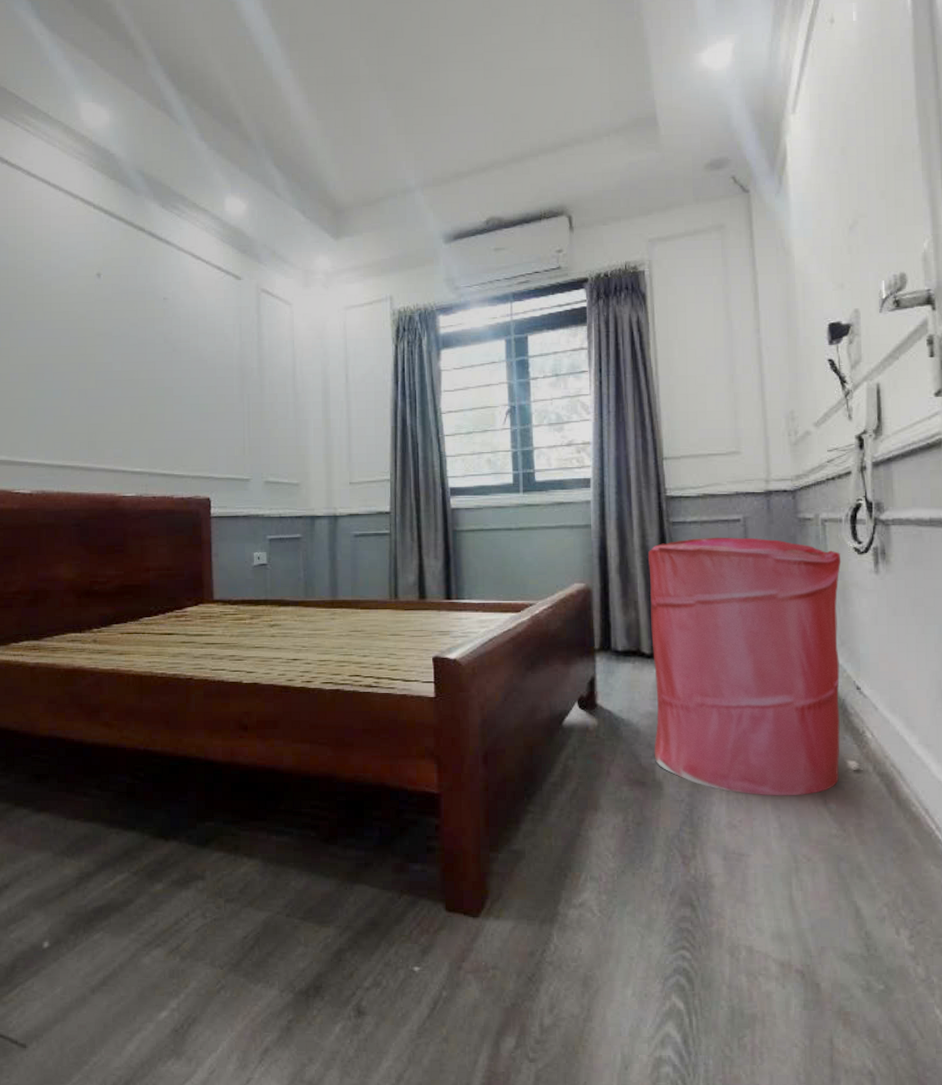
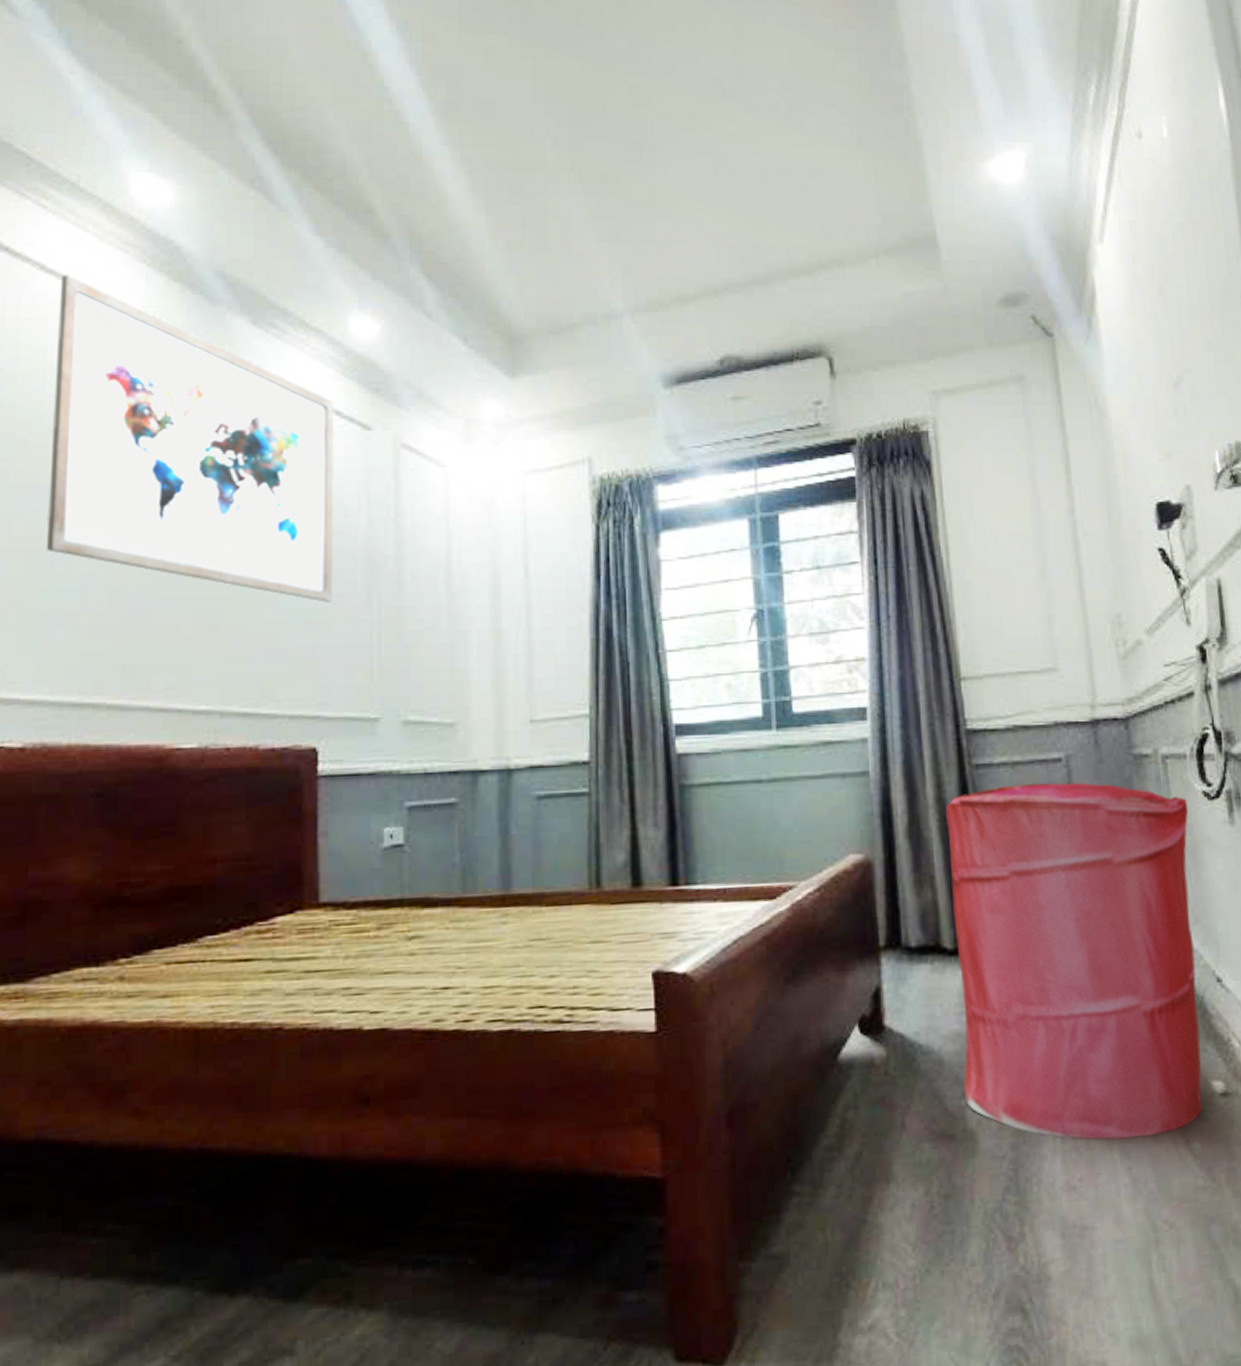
wall art: none [39,177,218,400] -> present [47,274,335,602]

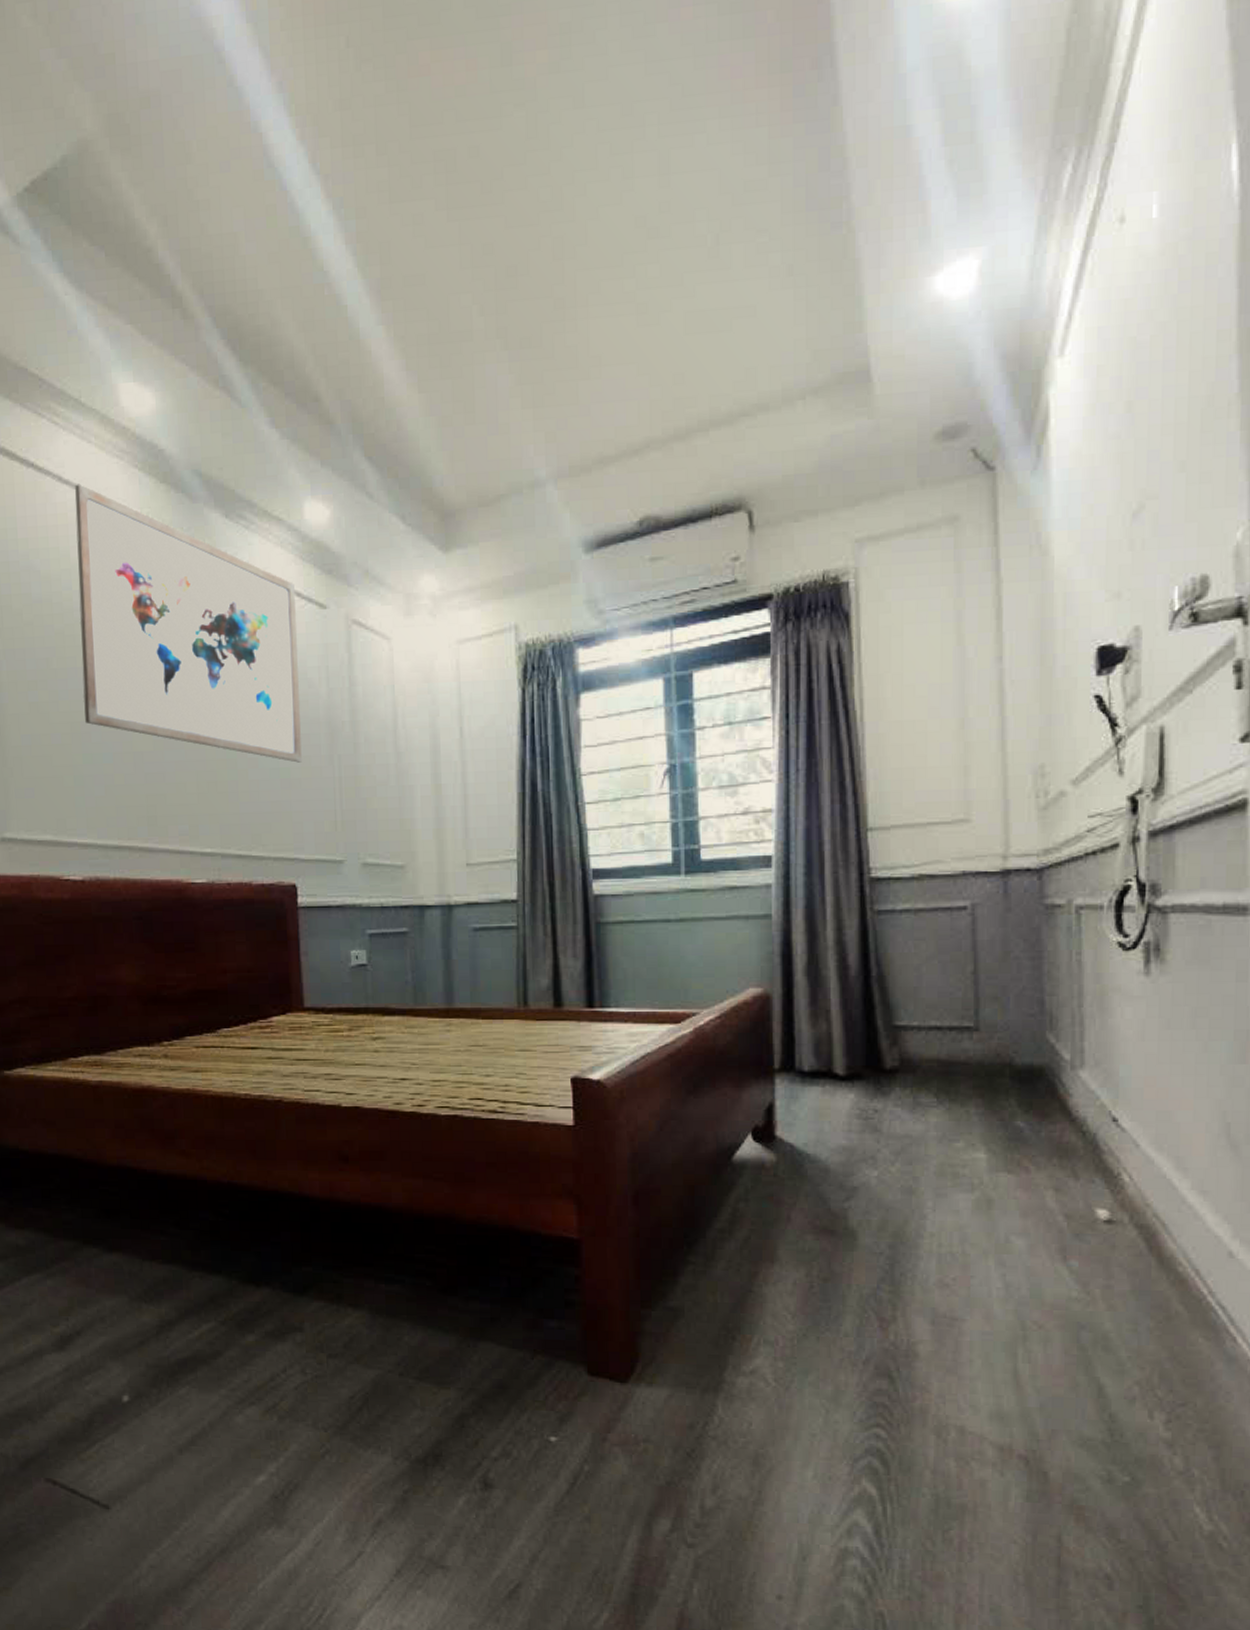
laundry hamper: present [946,782,1203,1140] -> none [845,930,1100,1251]

